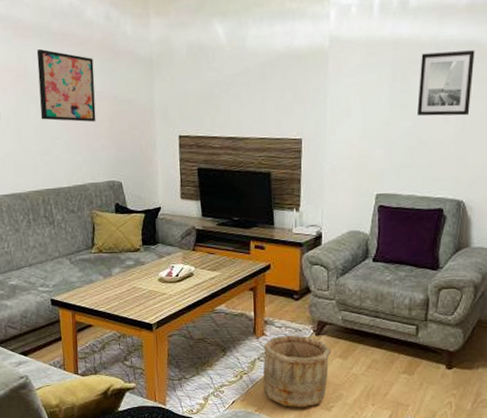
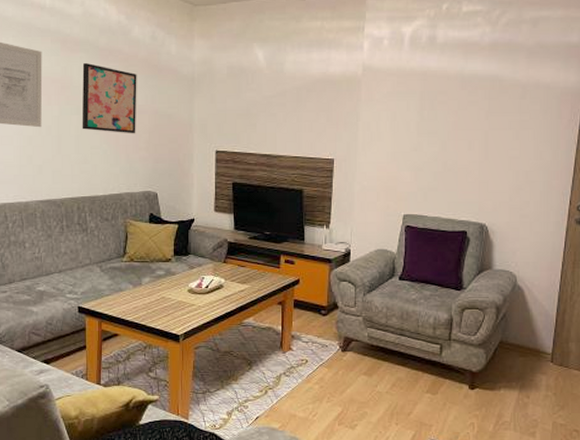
wooden bucket: present [263,335,331,408] -> none [288,350,356,426]
wall art: present [417,50,475,116] -> none [444,85,497,144]

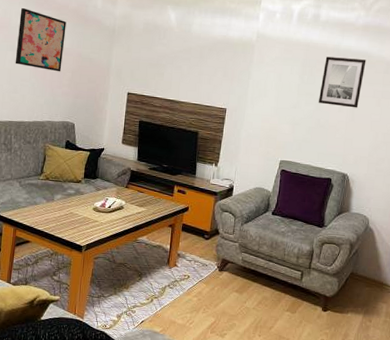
wall art: none [444,85,497,144] -> present [319,56,366,108]

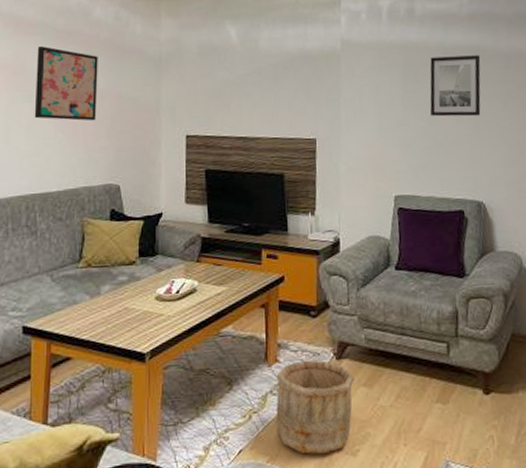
wooden bucket: none [169,268,230,333] -> present [276,360,354,454]

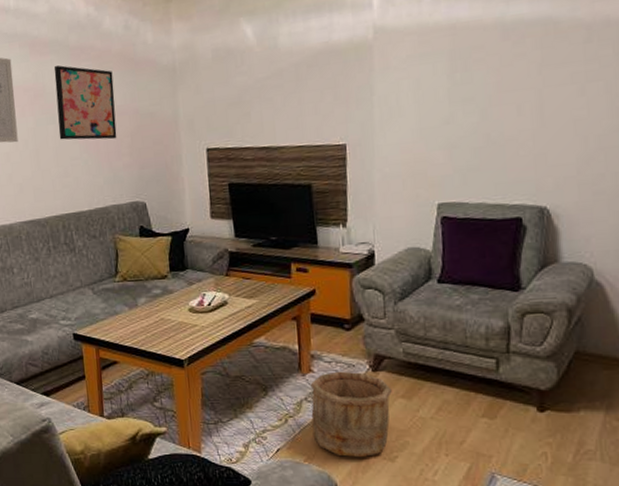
wall art: present [430,55,481,117] -> none [483,29,552,110]

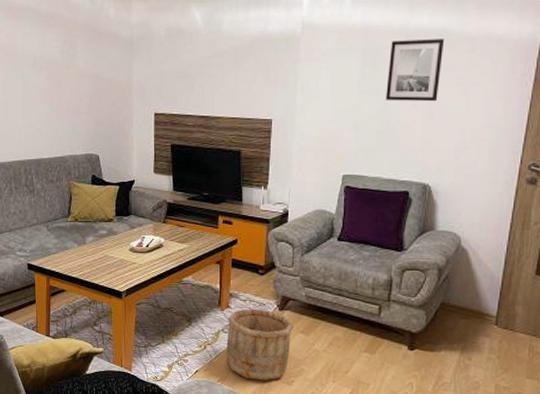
wall art: present [54,65,117,140] -> none [25,29,78,98]
wall art: none [483,29,552,110] -> present [386,39,445,102]

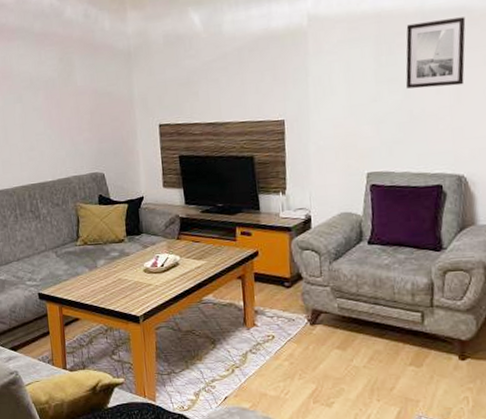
wooden bucket: present [226,308,294,381] -> none [254,325,328,404]

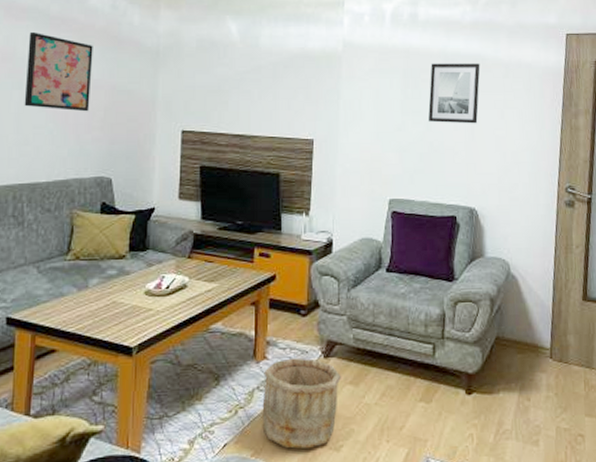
wall art: none [20,50,78,117] -> present [24,33,93,112]
wooden bucket: none [254,325,328,404] -> present [262,357,341,449]

